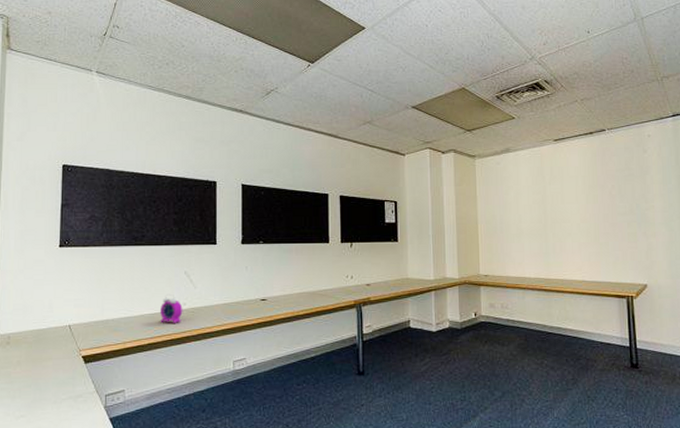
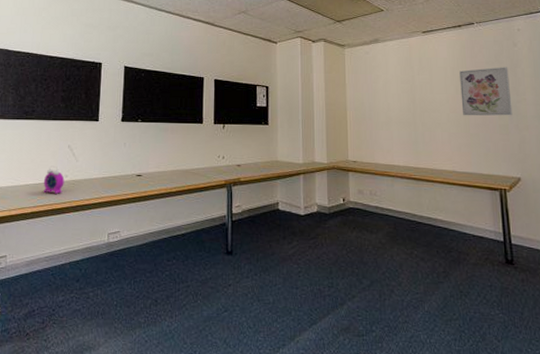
wall art: none [590,174,641,225] -> present [459,67,513,116]

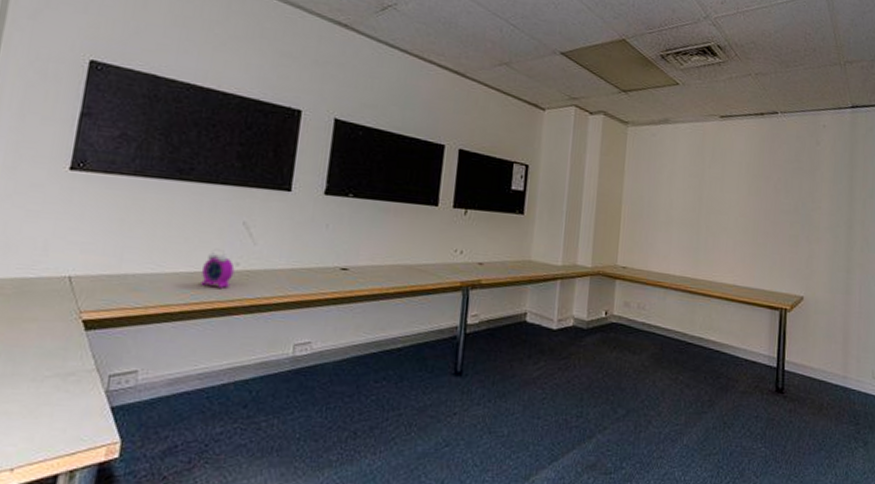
wall art: present [459,67,513,116] -> none [752,167,808,226]

